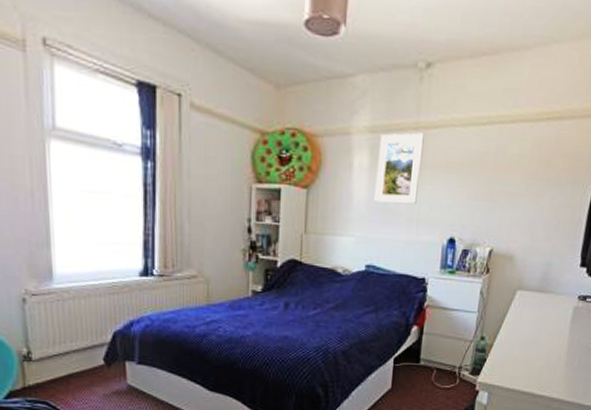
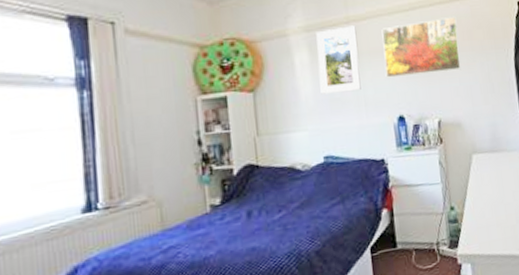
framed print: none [444,138,538,200] -> present [381,16,461,78]

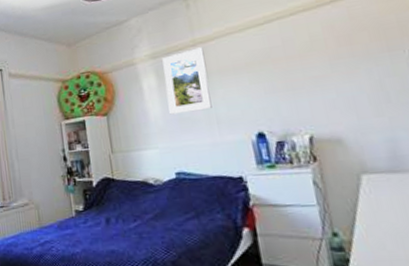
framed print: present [381,16,461,78] -> none [232,21,338,95]

